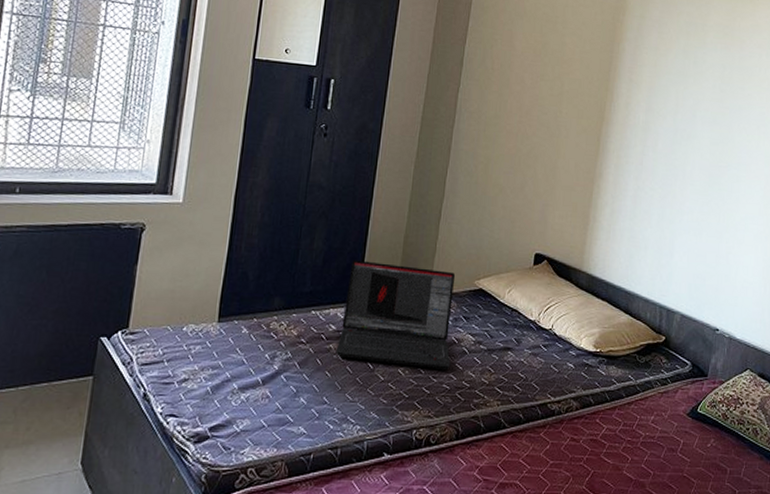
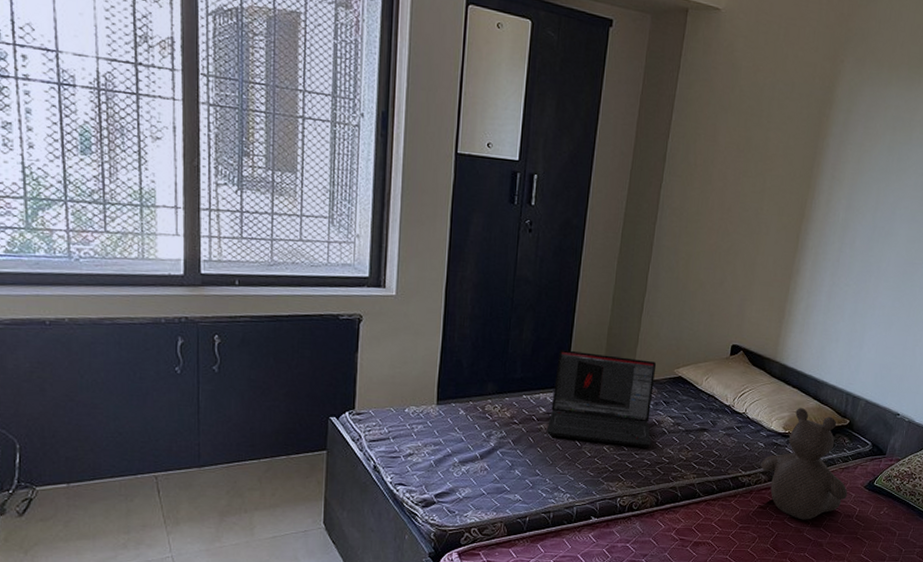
teddy bear: none [571,323,669,455] -> present [761,408,847,520]

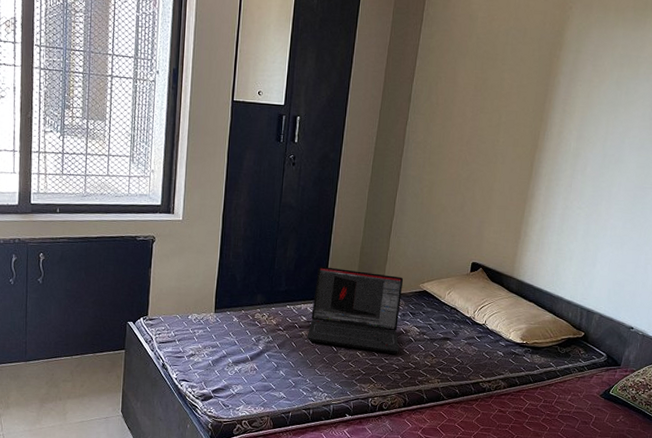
teddy bear: present [761,408,847,520] -> none [500,320,584,425]

